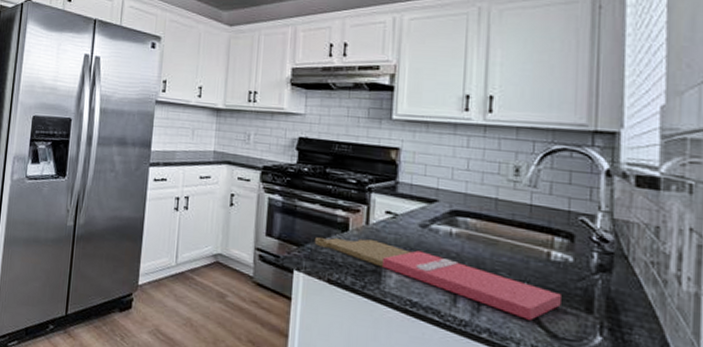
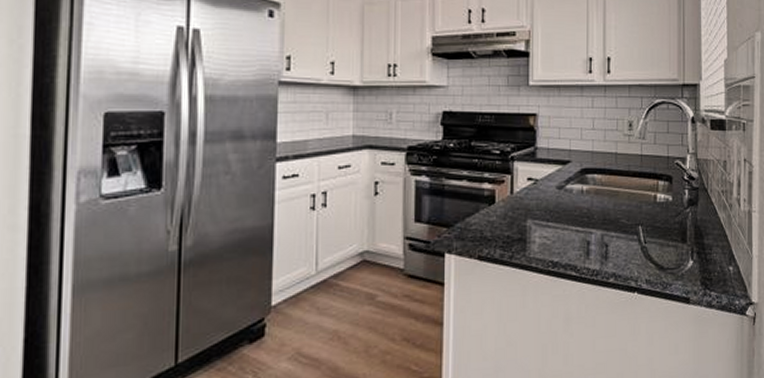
cutting board: present [314,237,561,320] -> none [463,209,665,258]

